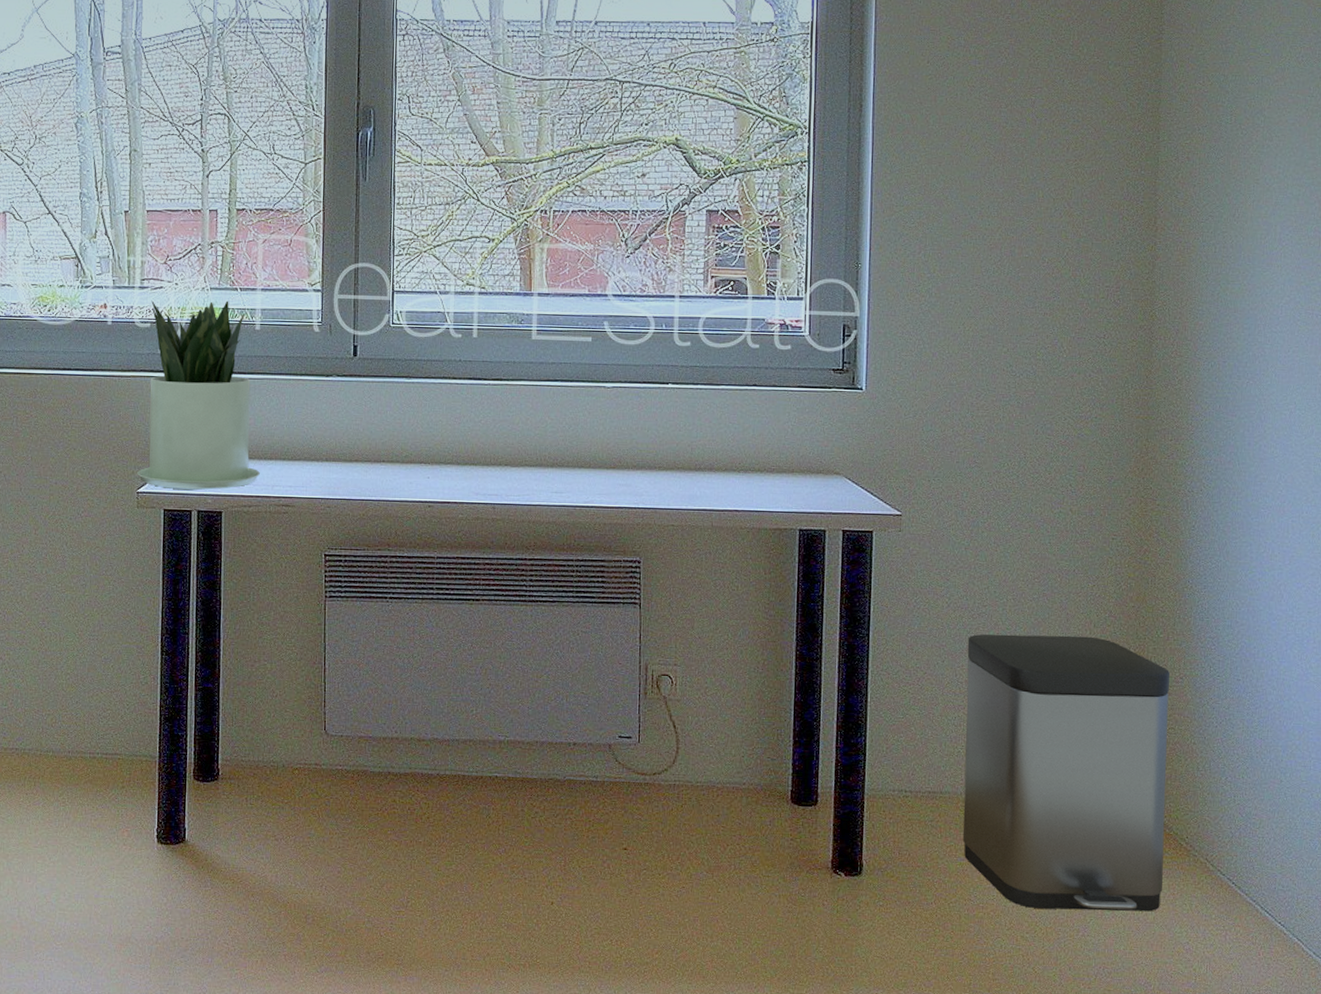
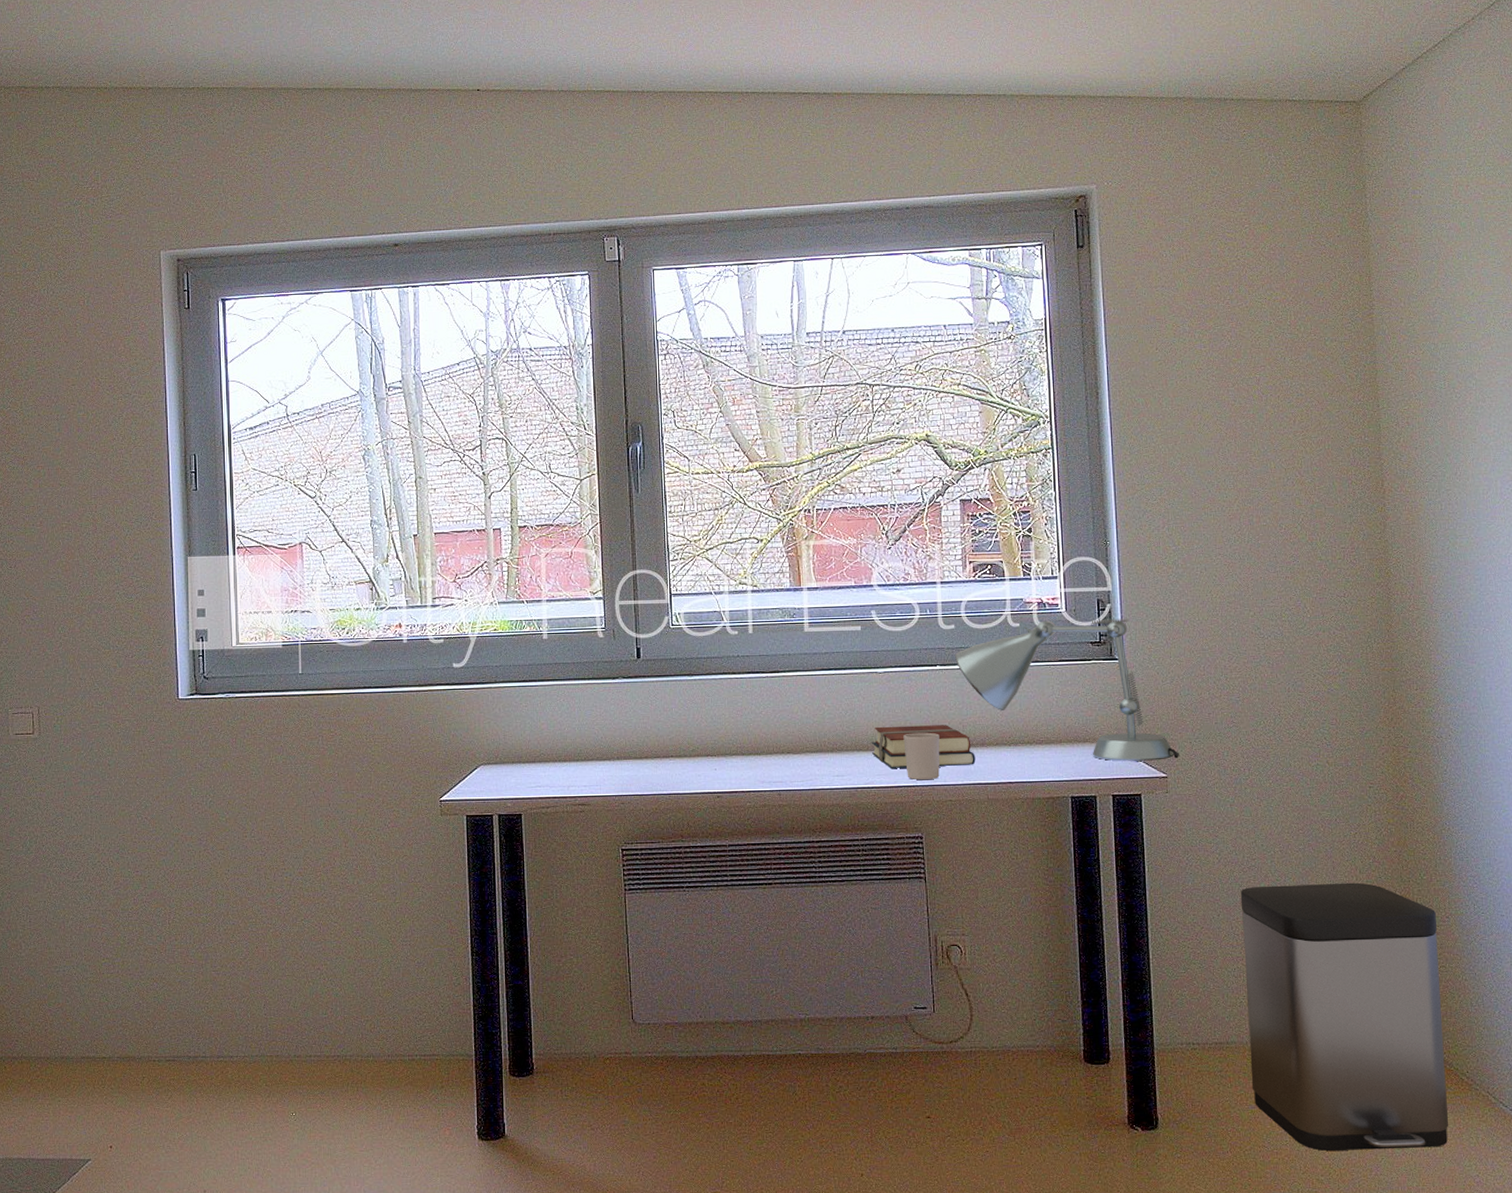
planter: present [137,300,260,490] -> none [439,613,555,795]
books: none [594,443,702,490] -> present [872,725,976,768]
mug: none [627,452,666,503] -> present [903,732,940,781]
desk lamp: none [689,343,916,497] -> present [955,618,1179,761]

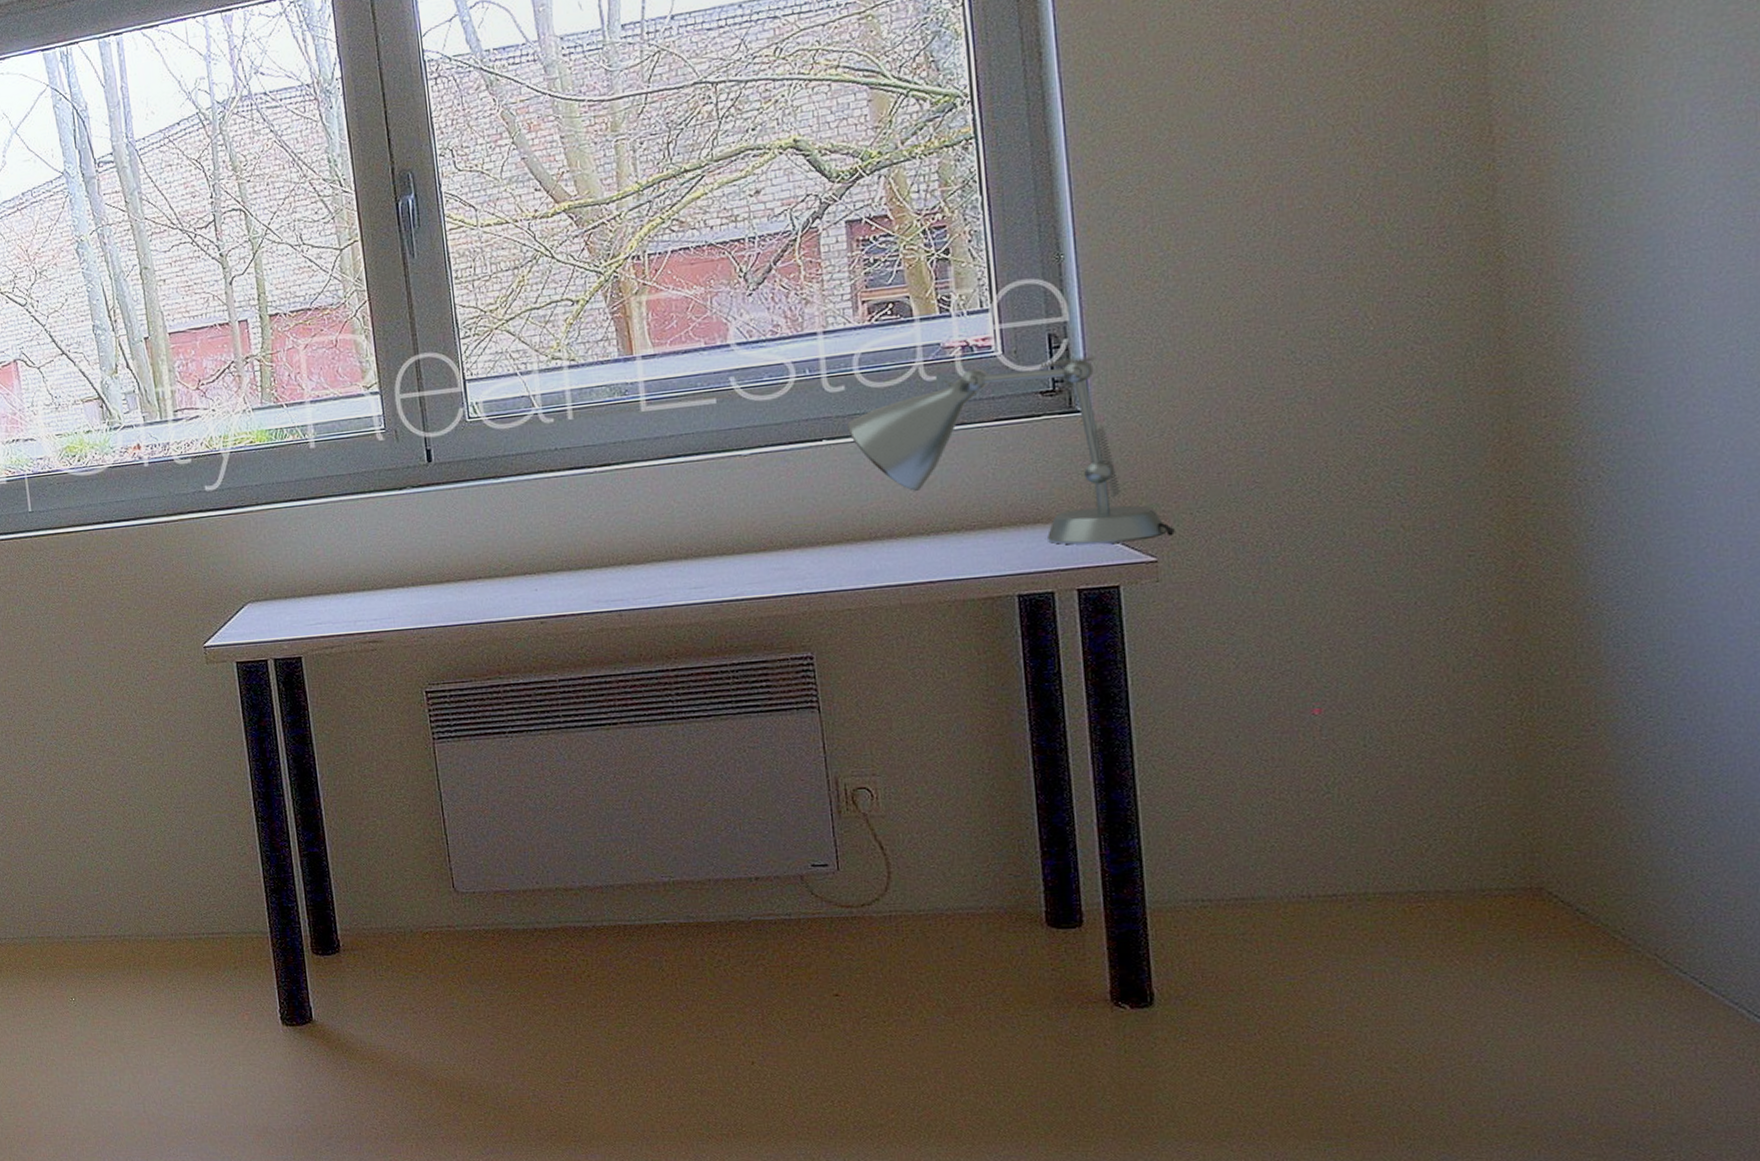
books: present [872,725,976,768] -> none [739,514,882,574]
mug: present [903,732,940,781] -> none [780,525,833,587]
pedal bin: present [1240,882,1448,1151] -> none [1269,684,1592,1032]

